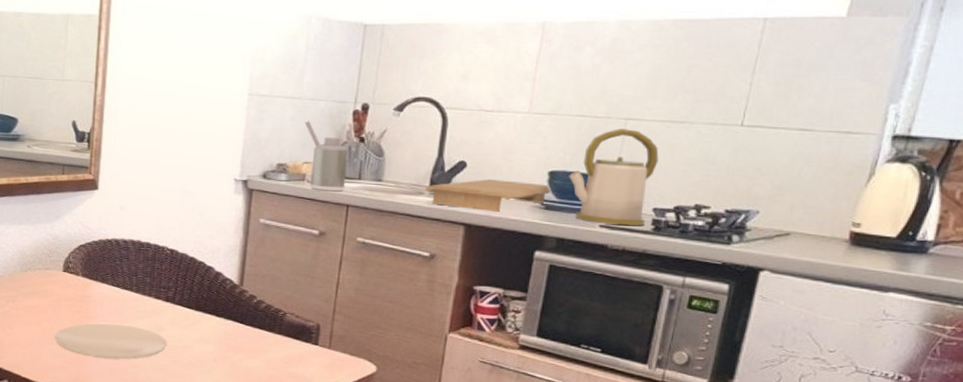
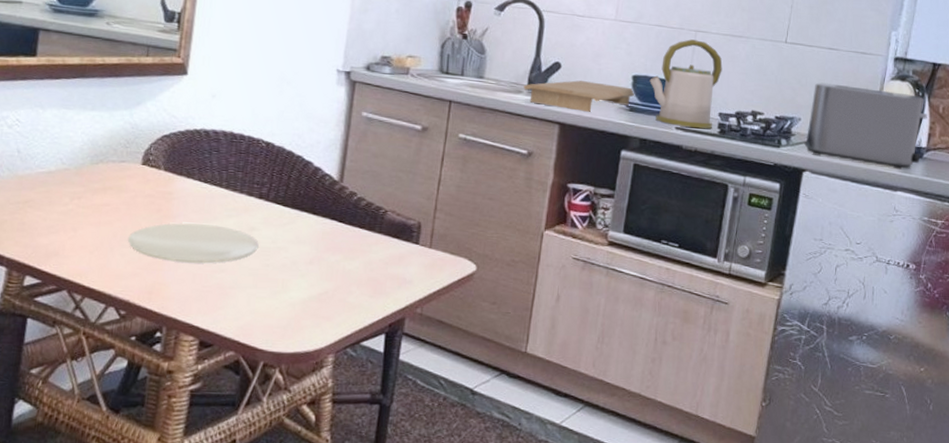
soap dispenser: present [305,120,349,192] -> none [409,14,452,87]
toaster: none [763,169,937,268] -> present [804,82,927,170]

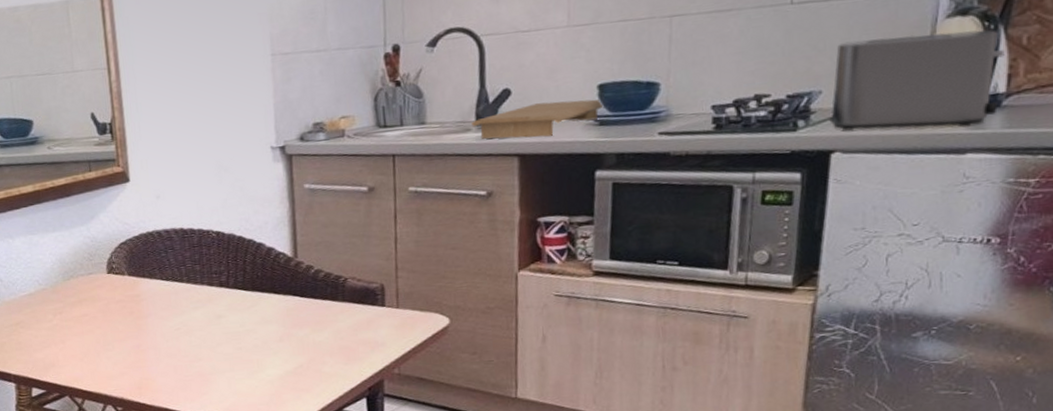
plate: present [127,223,259,264] -> none [109,318,229,358]
kettle: present [649,39,723,129] -> none [619,26,710,131]

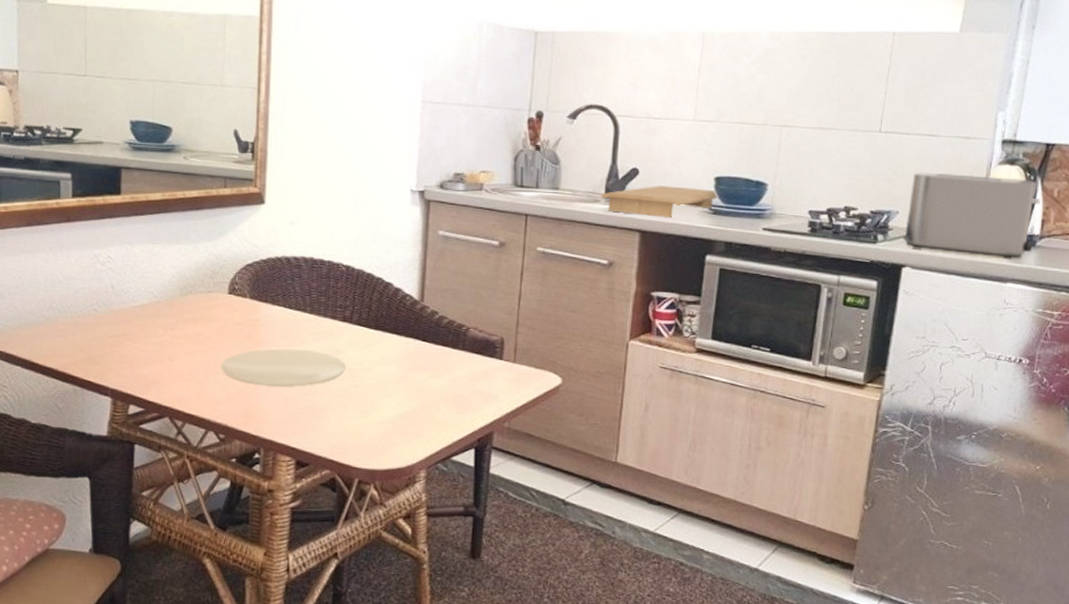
plate: none [109,318,229,358] -> present [220,349,346,387]

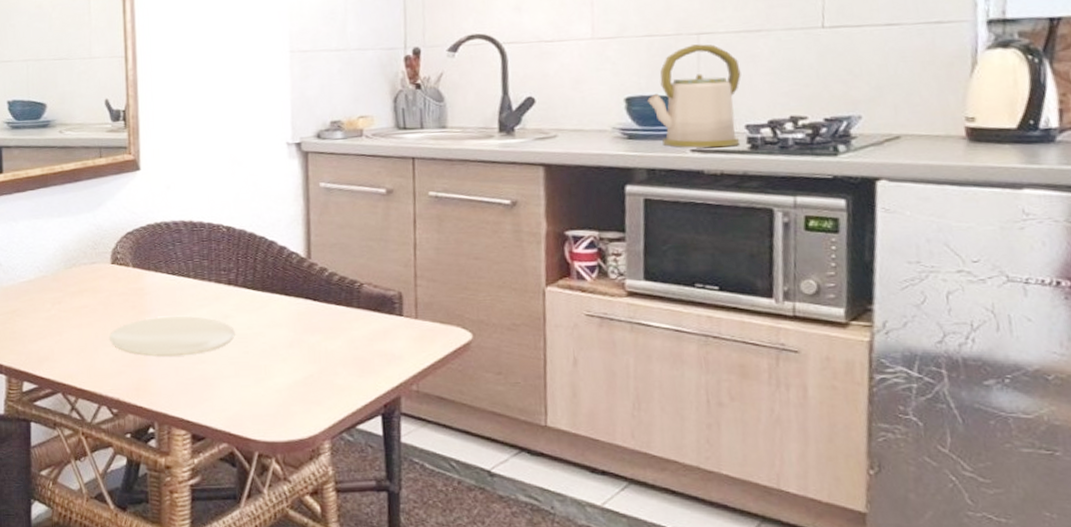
cutting board: present [601,186,719,217] -> none [494,112,634,148]
kettle: none [733,135,811,229] -> present [647,44,741,148]
toaster: present [903,172,1040,260] -> none [872,63,1053,161]

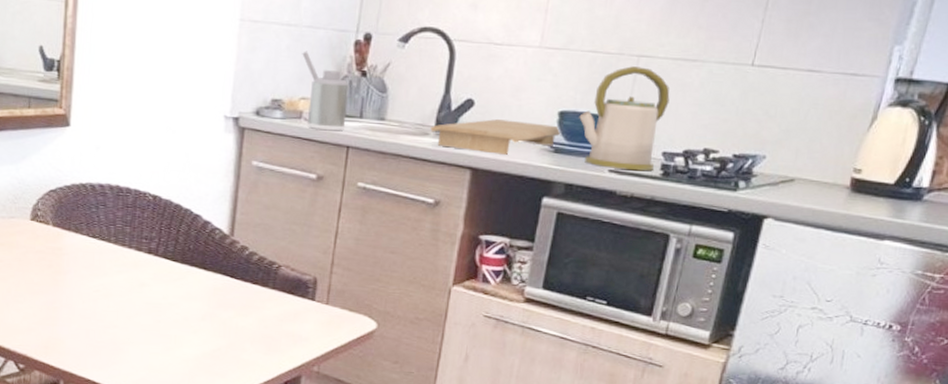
plate: present [108,316,235,357] -> none [21,278,150,320]
soap dispenser: none [354,72,408,146] -> present [302,51,350,132]
cutting board: none [494,112,634,148] -> present [430,119,562,155]

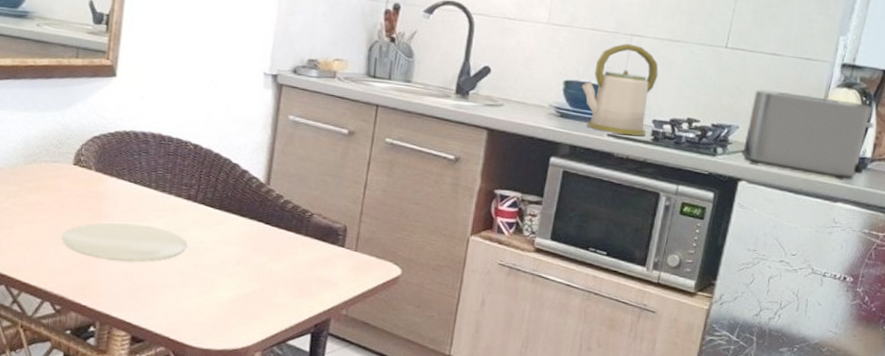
plate: none [21,278,150,320] -> present [61,222,188,263]
soap dispenser: present [302,51,350,132] -> none [337,16,380,91]
cutting board: present [430,119,562,155] -> none [451,85,567,118]
toaster: none [768,112,934,215] -> present [741,89,874,181]

